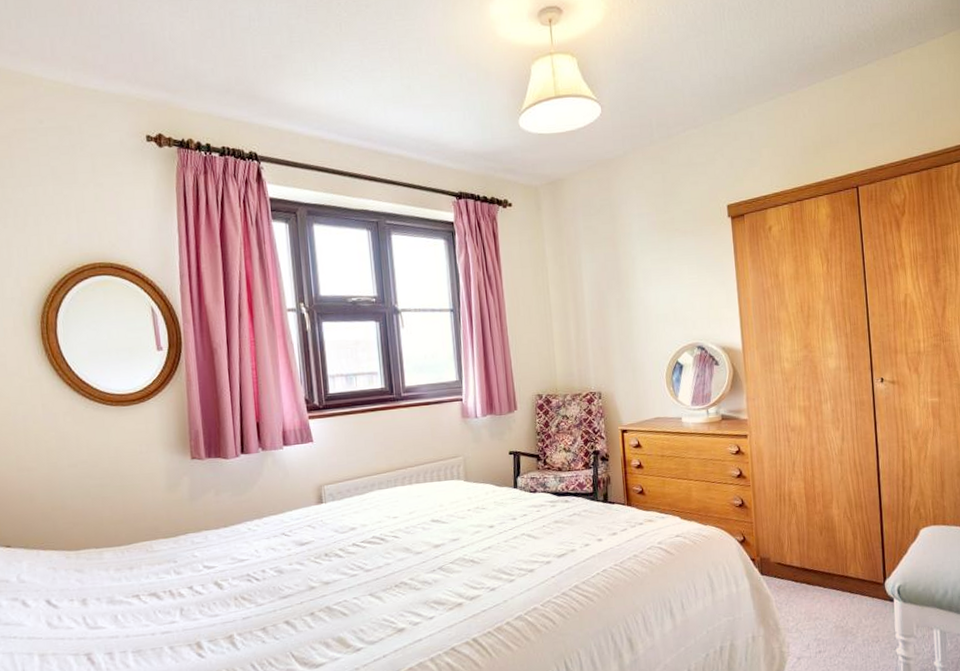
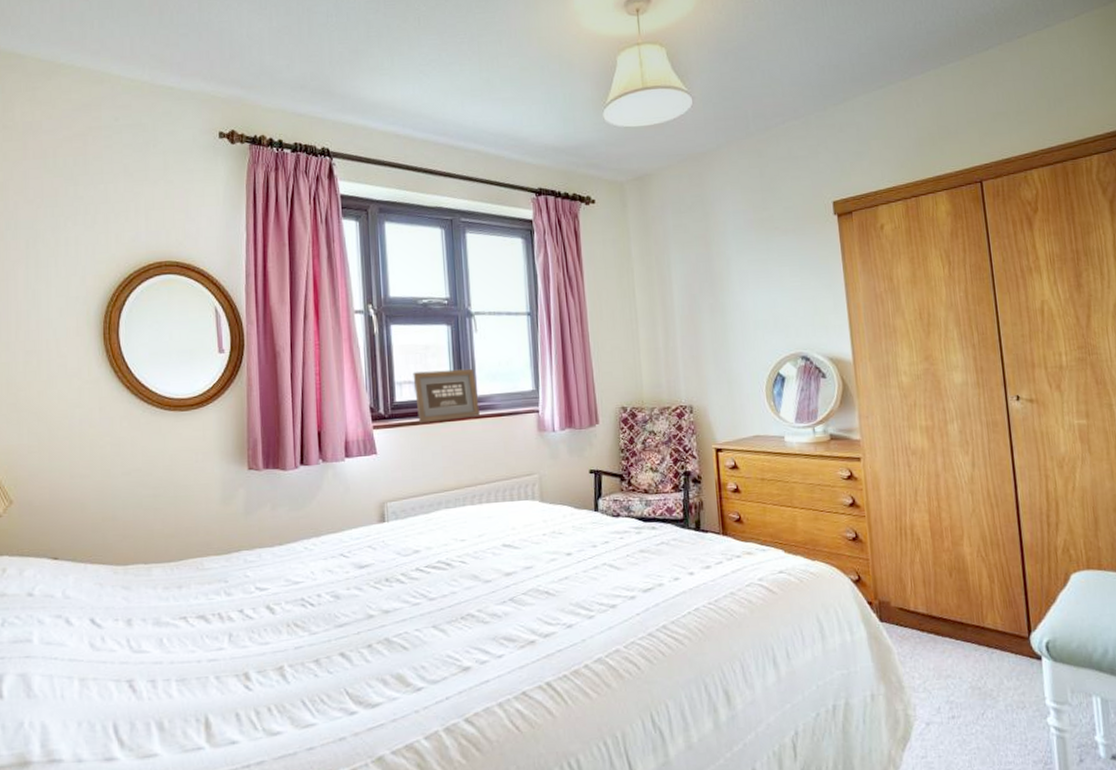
picture frame: none [344,361,408,413] -> present [413,368,480,424]

